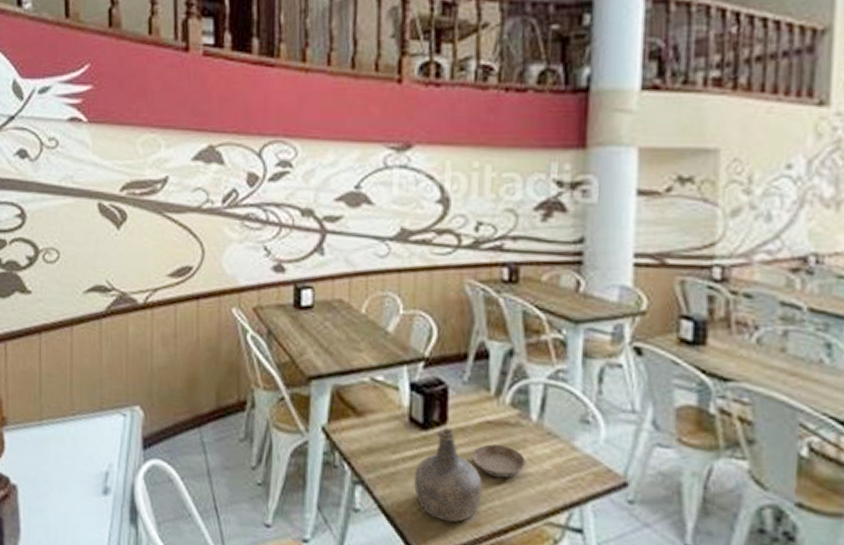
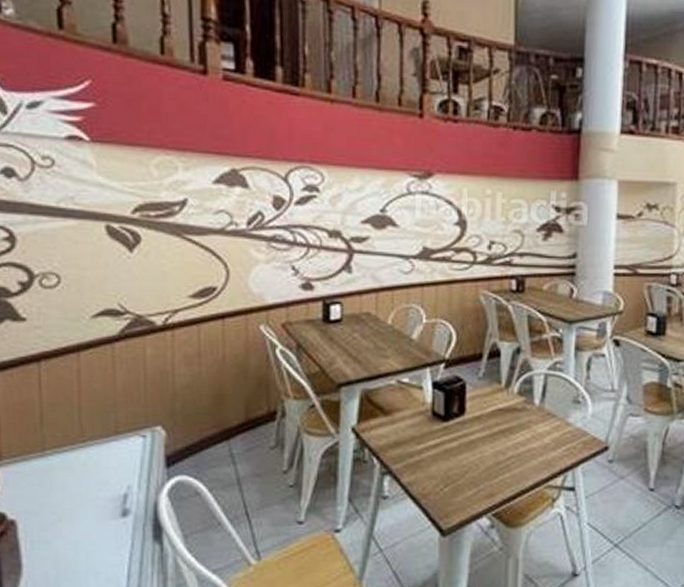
bottle: present [413,427,483,523] -> none [436,418,495,497]
saucer: present [472,444,526,478] -> none [486,428,531,455]

